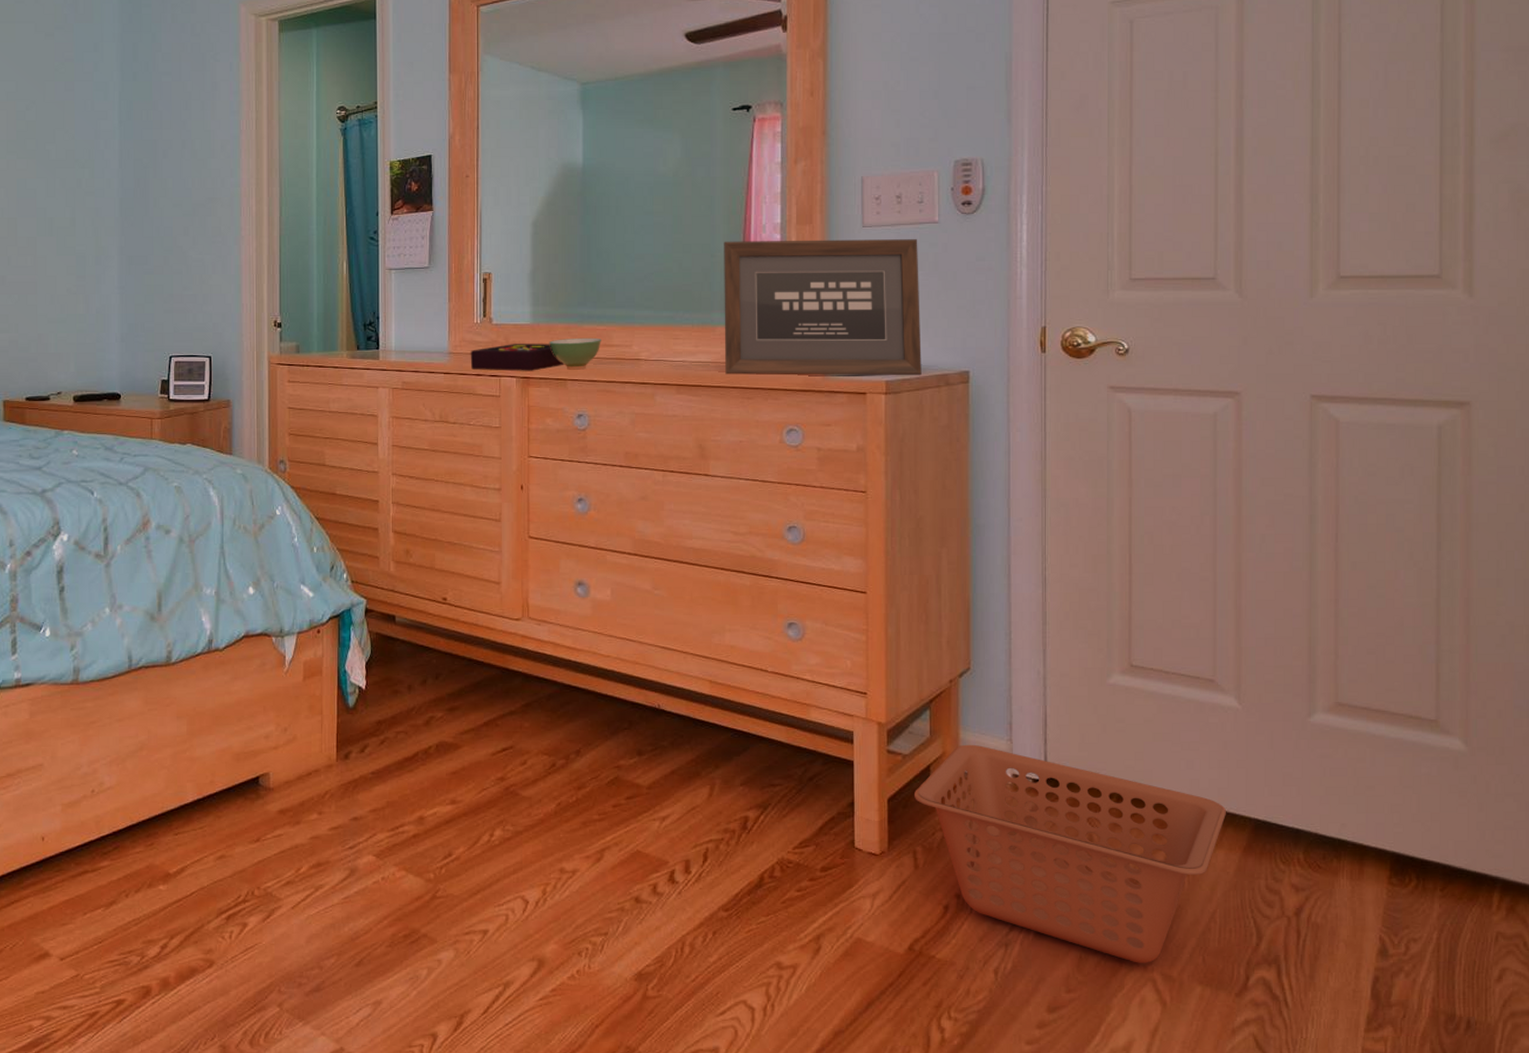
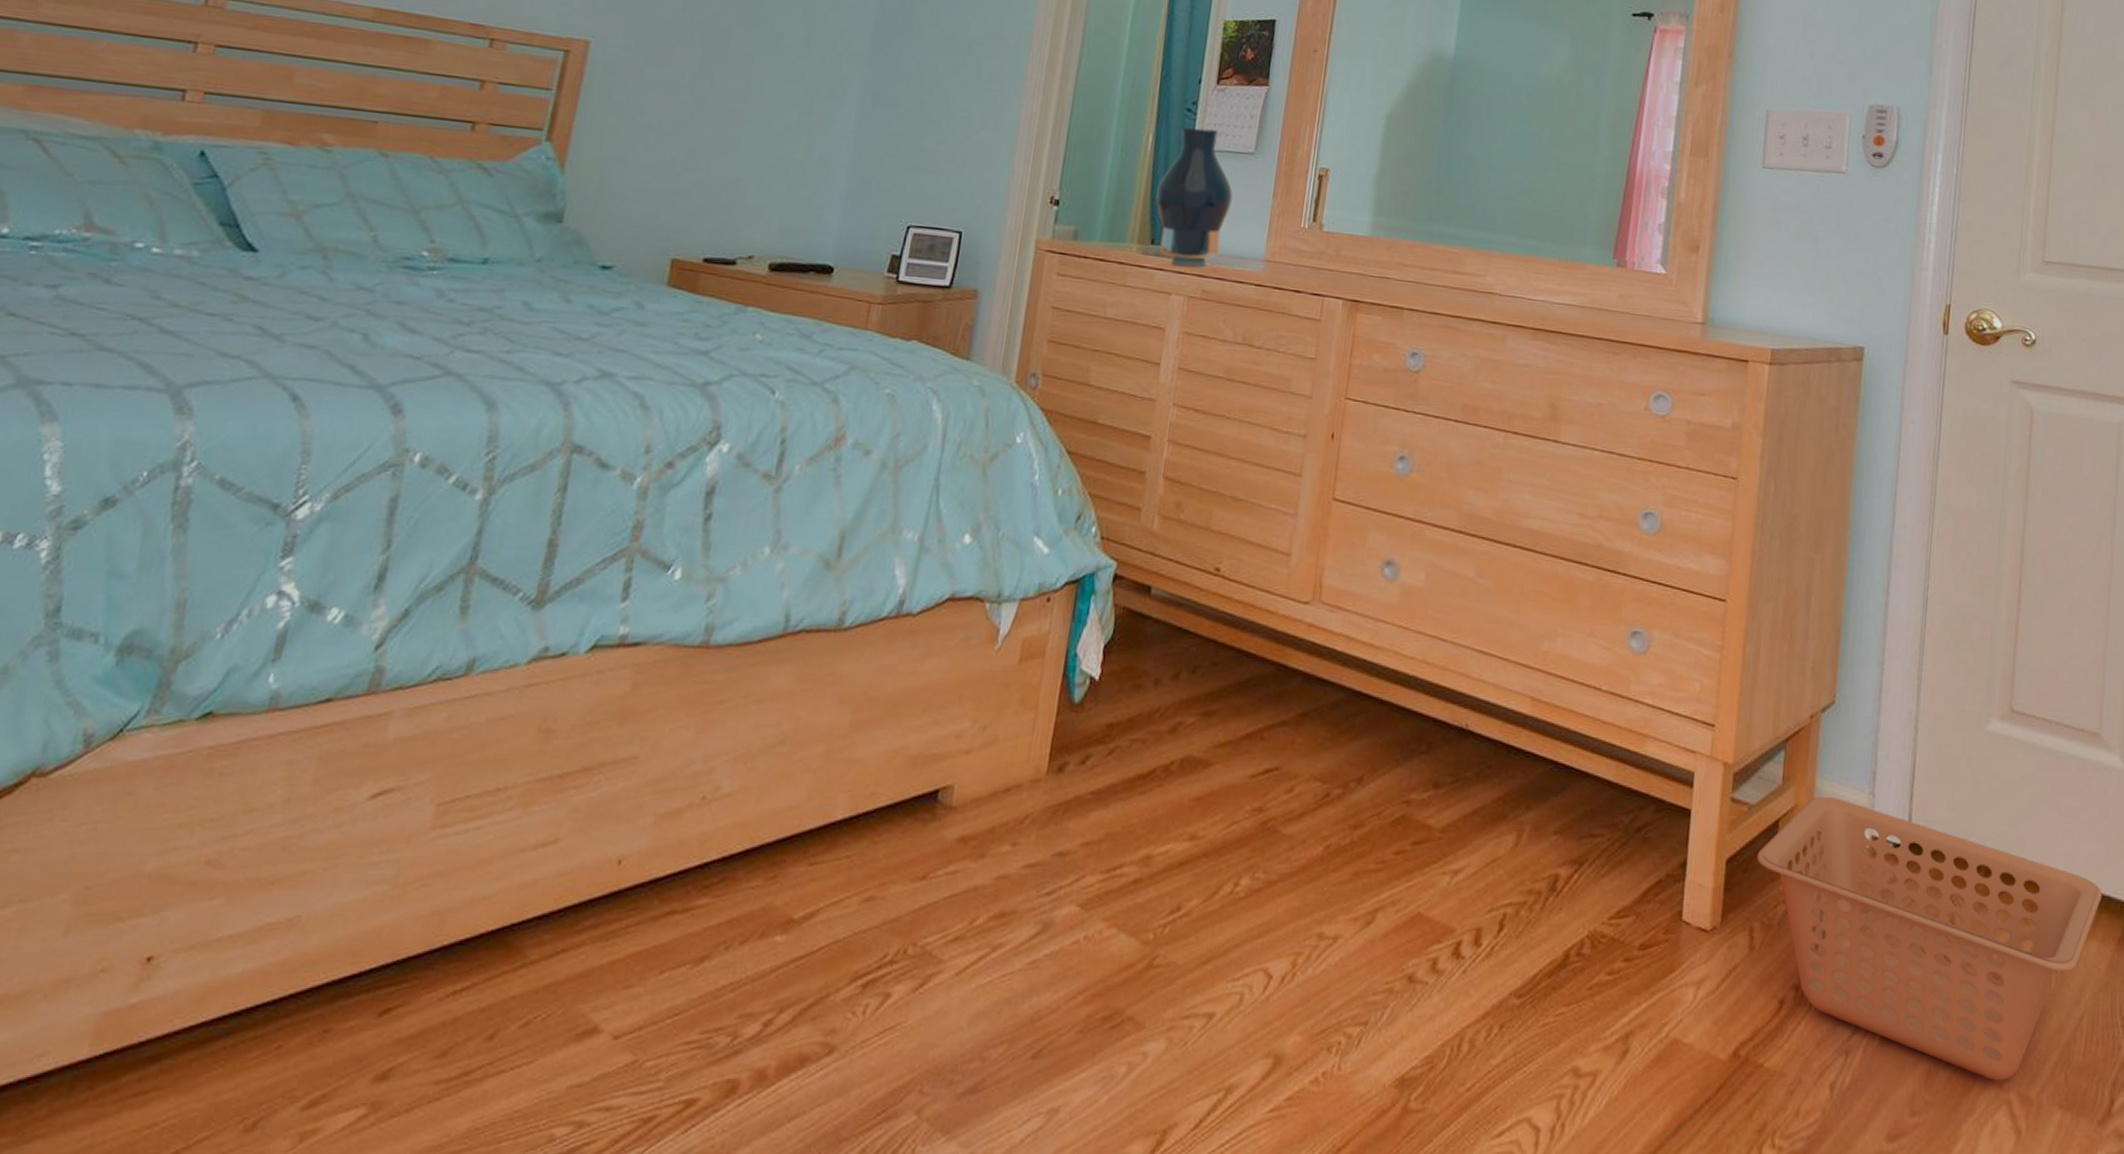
vase: none [356,252,416,366] -> present [1156,128,1233,269]
jewelry box: present [470,344,565,371] -> none [1289,257,1404,294]
bowl: present [549,337,601,370] -> none [1388,258,1451,299]
picture frame: present [724,239,922,376] -> none [1591,165,1822,347]

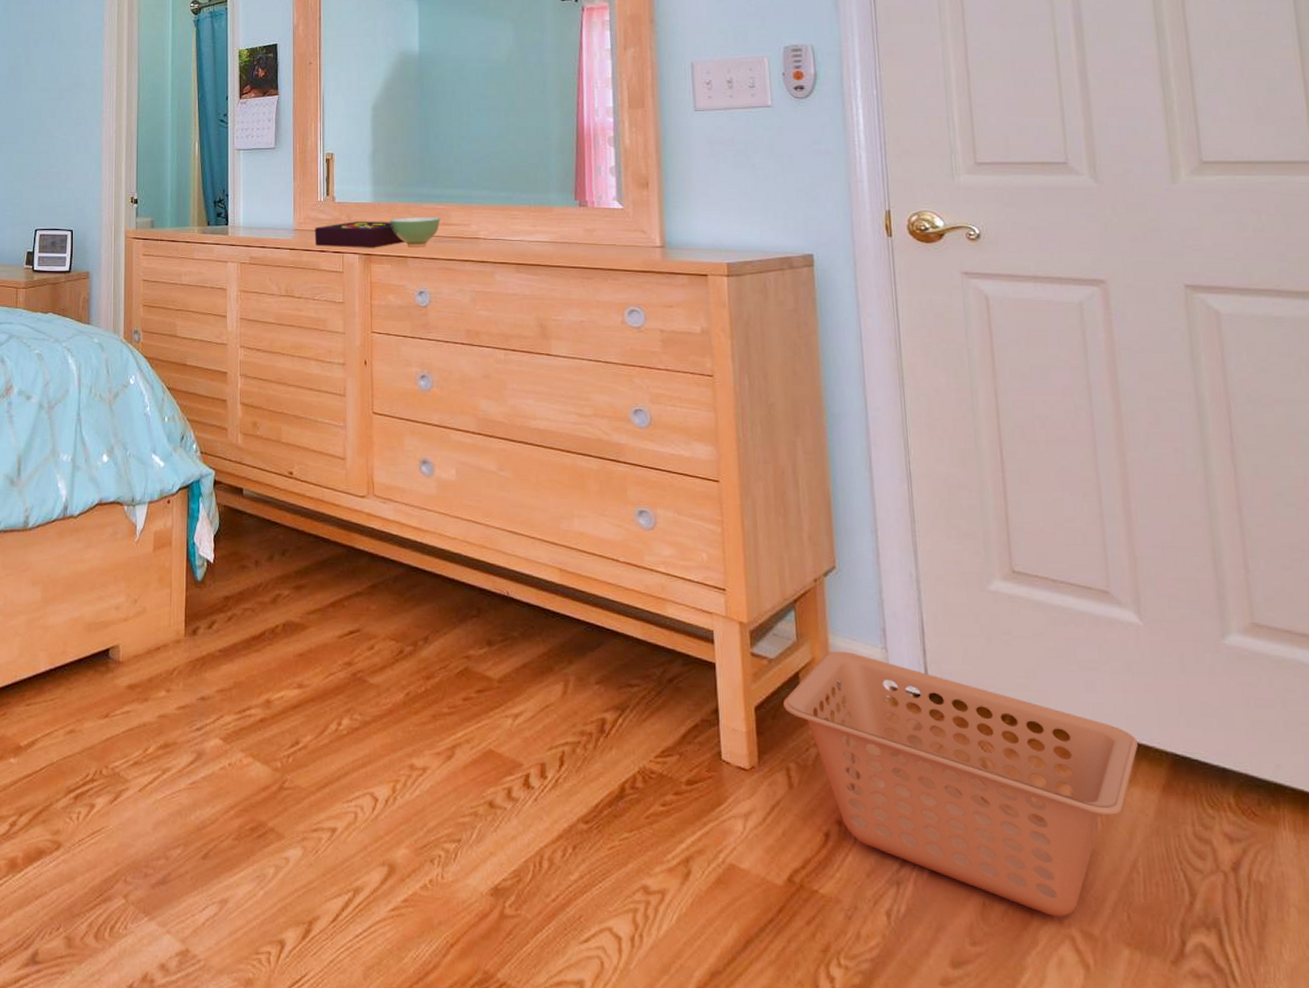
vase: present [1156,128,1233,269] -> none [207,134,263,242]
jewelry box: none [1289,257,1404,294] -> present [314,222,405,248]
bowl: none [1388,258,1451,299] -> present [390,216,441,248]

